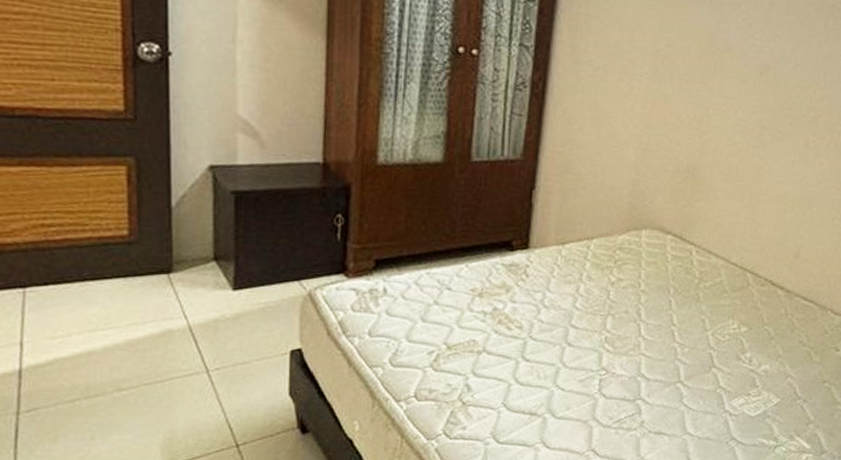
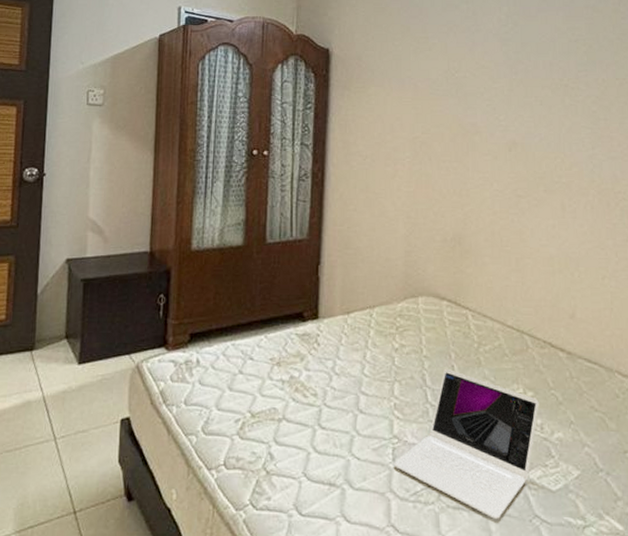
laptop: none [598,303,752,442] -> present [393,368,539,519]

